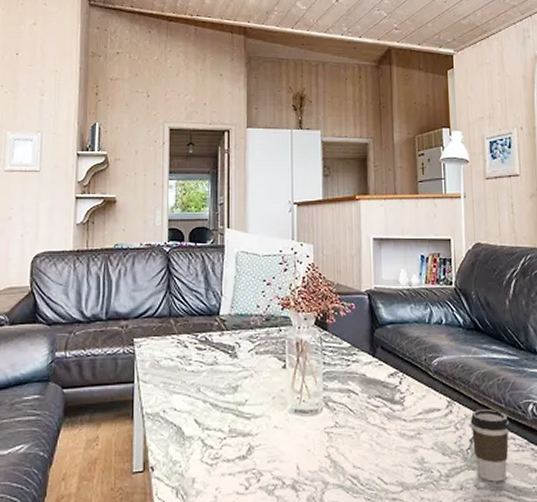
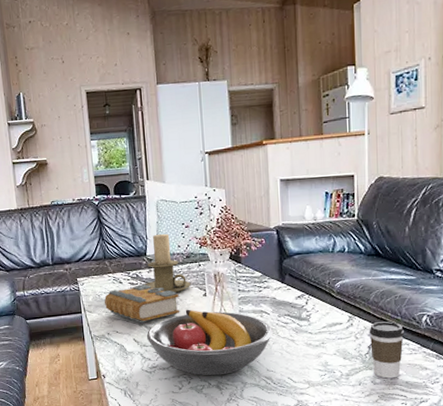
book: none [164,350,254,400] -> present [104,284,180,323]
fruit bowl: none [210,384,362,472] -> present [146,309,273,376]
candle holder: none [212,290,269,362] -> present [143,233,191,293]

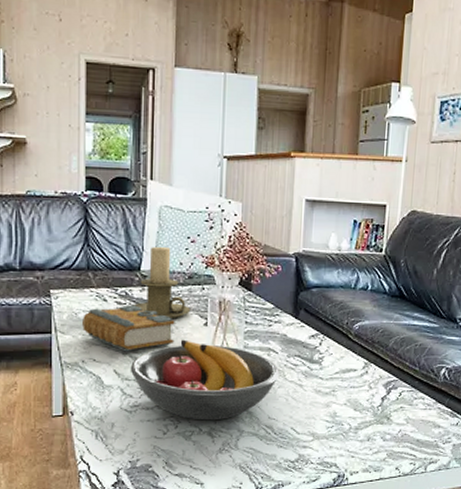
coffee cup: present [369,321,404,379] -> none [384,372,421,435]

